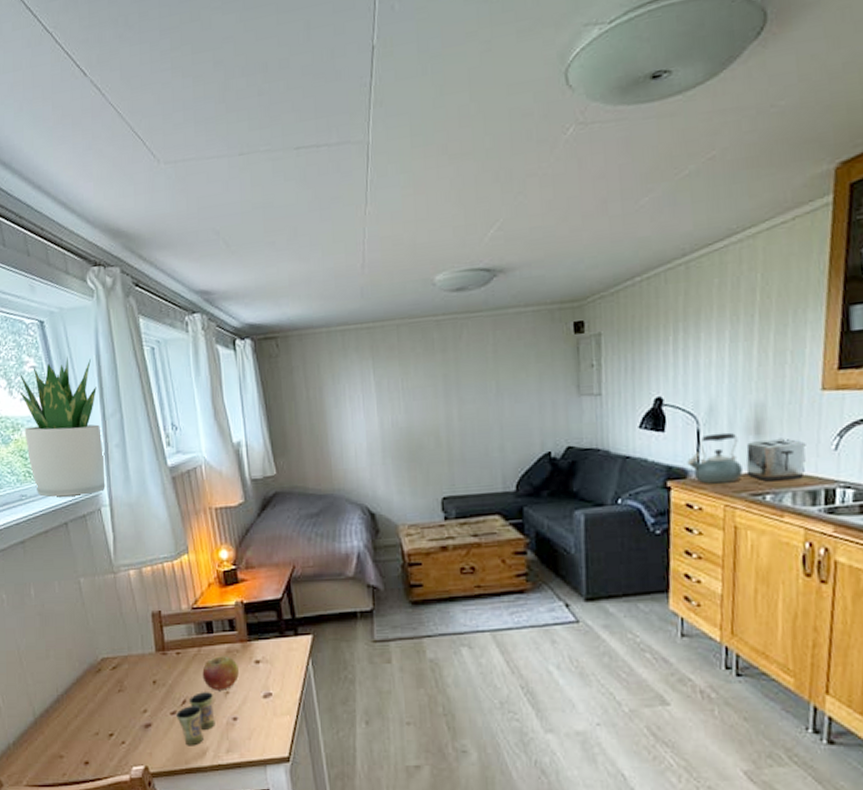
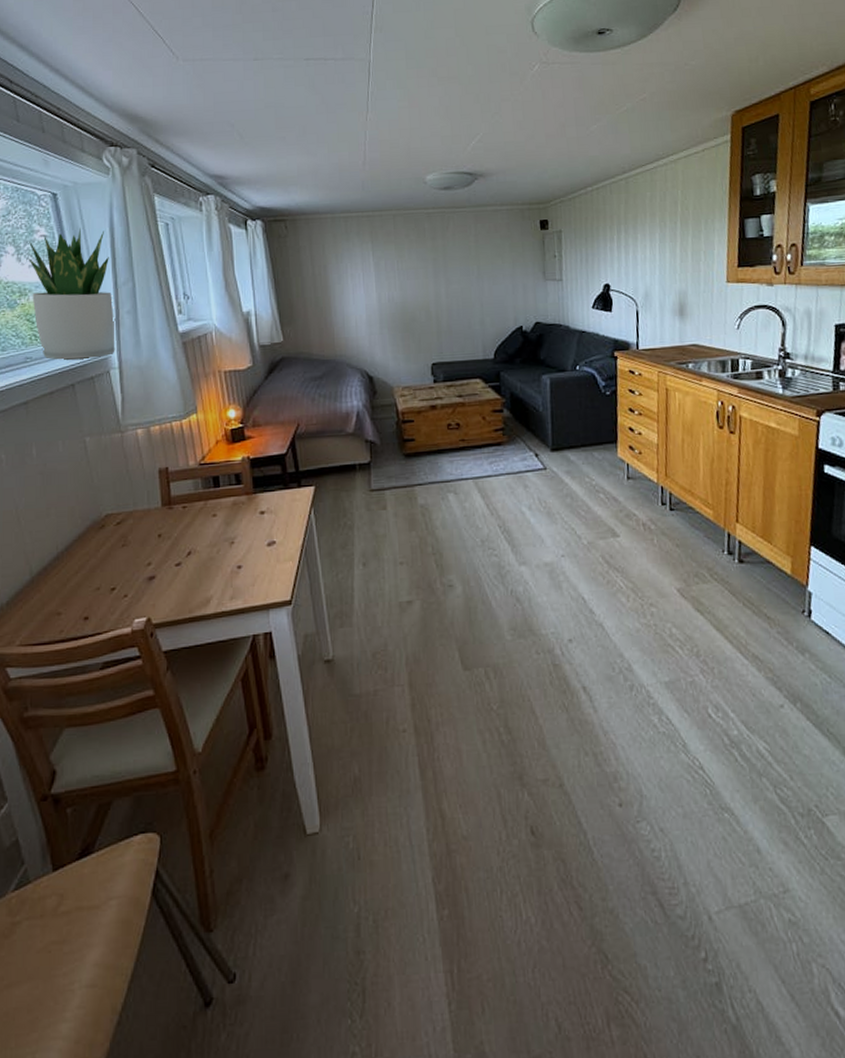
cup: present [176,692,215,746] -> none [181,543,220,596]
fruit: present [202,656,239,690] -> none [208,508,244,541]
kettle: present [687,432,743,486] -> none [629,313,671,356]
toaster: present [746,438,805,482] -> none [673,319,716,353]

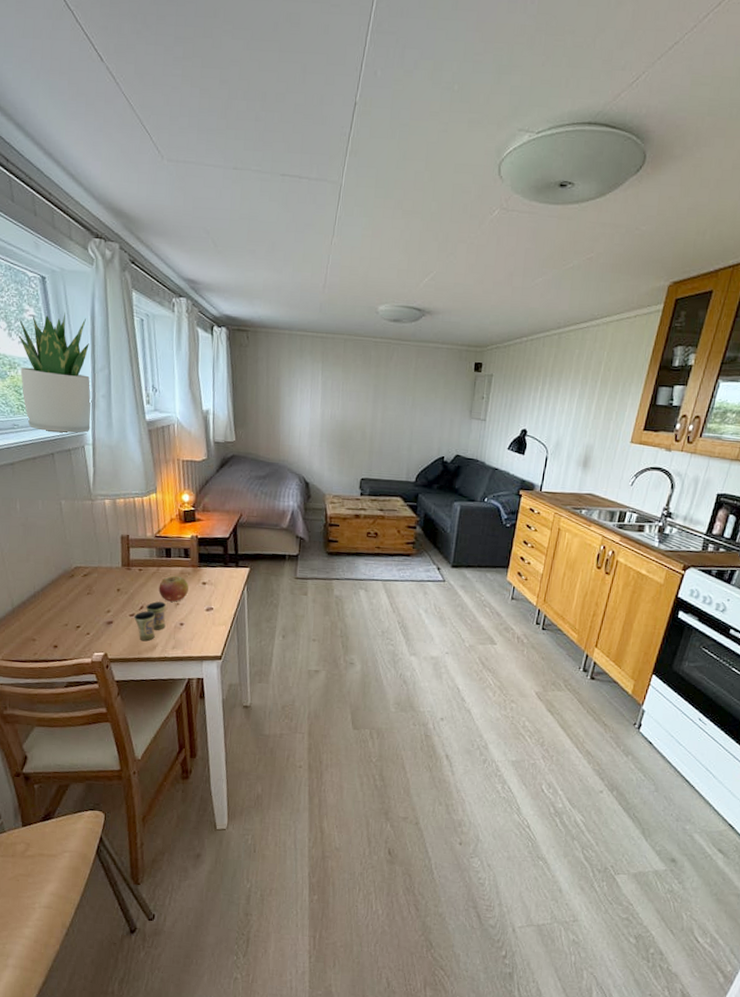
cup: none [181,543,220,596] -> present [134,601,166,642]
fruit: none [208,508,244,541] -> present [159,575,189,602]

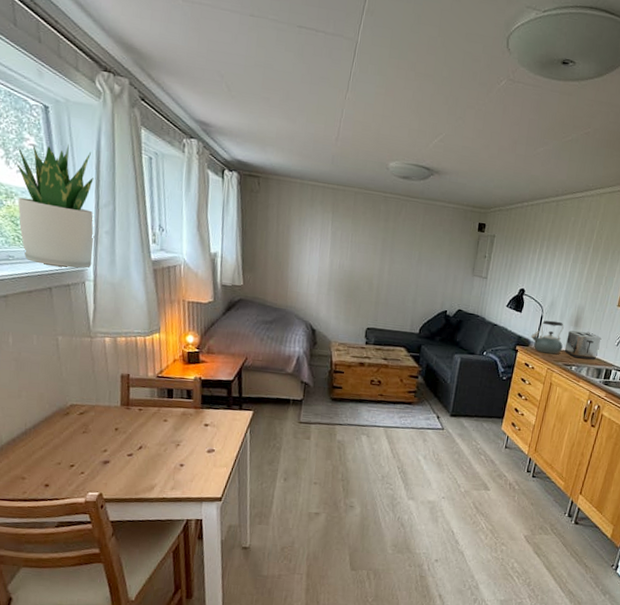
cup: present [134,601,166,642] -> none [132,442,166,482]
fruit: present [159,575,189,602] -> none [159,416,190,443]
kettle: none [535,461,572,499] -> present [531,320,564,356]
toaster: none [572,471,613,502] -> present [564,330,601,360]

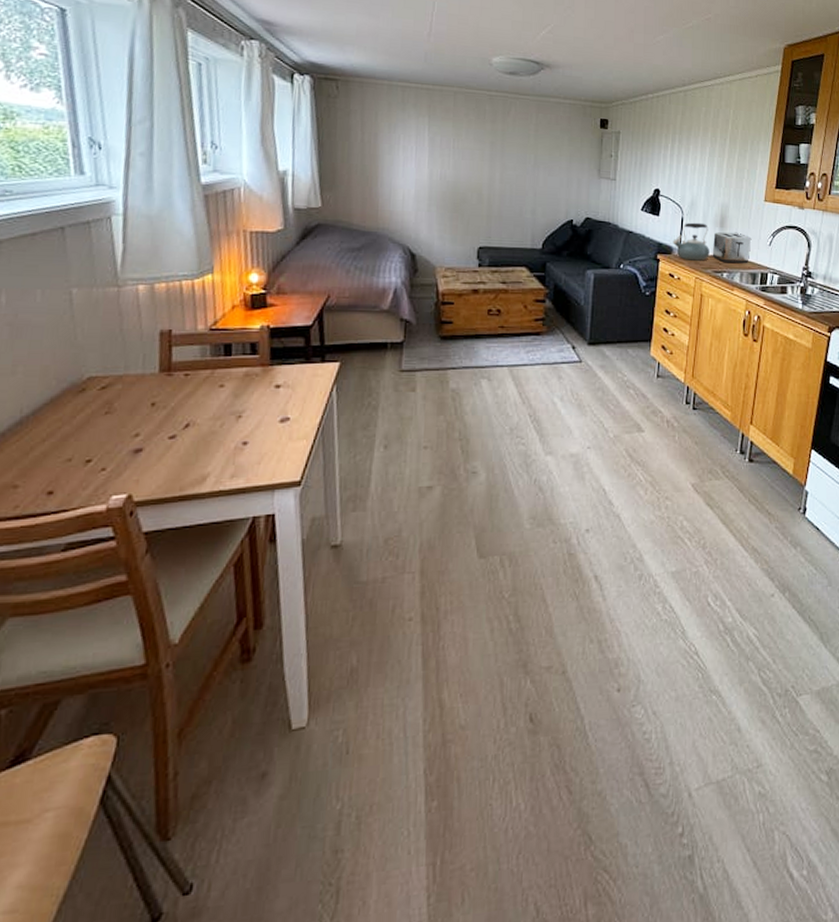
planter: present [16,144,94,269] -> none [19,51,125,201]

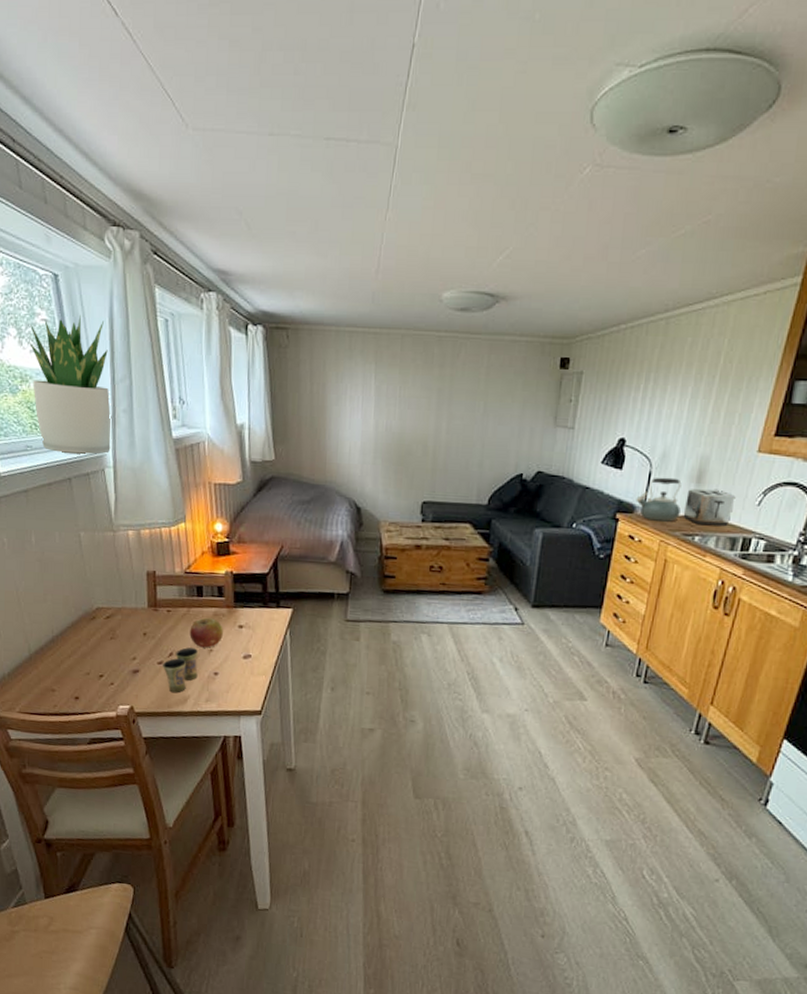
planter: none [19,51,125,201] -> present [29,314,111,455]
cup: none [175,416,223,472] -> present [163,647,198,694]
fruit: none [212,379,256,414] -> present [189,617,223,648]

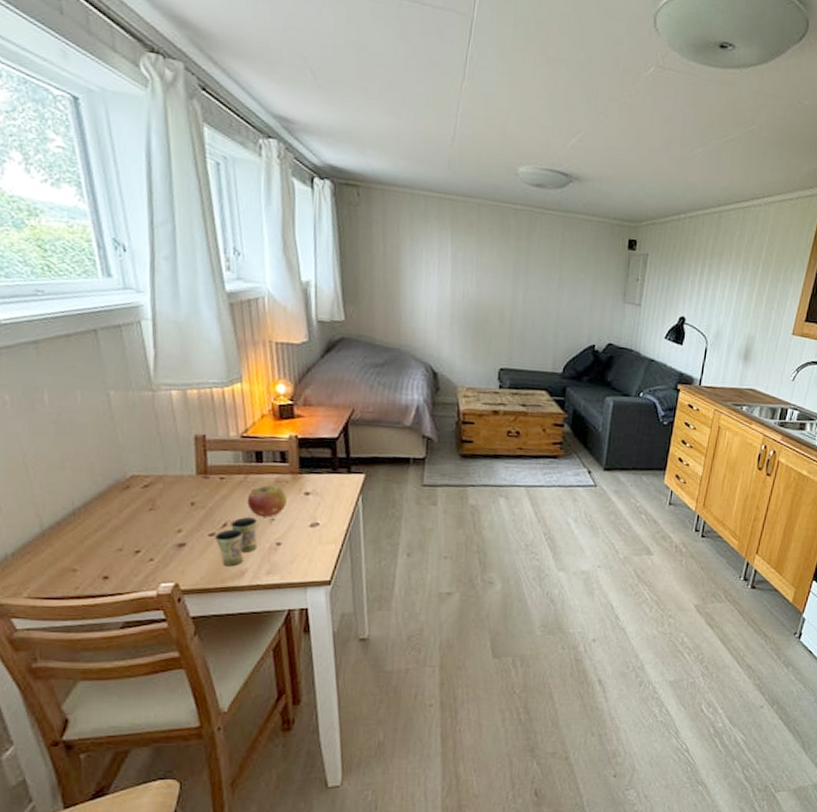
planter: present [29,314,111,455] -> none [39,146,149,305]
kettle: present [636,477,682,523] -> none [694,353,732,394]
toaster: present [683,489,734,527] -> none [733,364,774,398]

